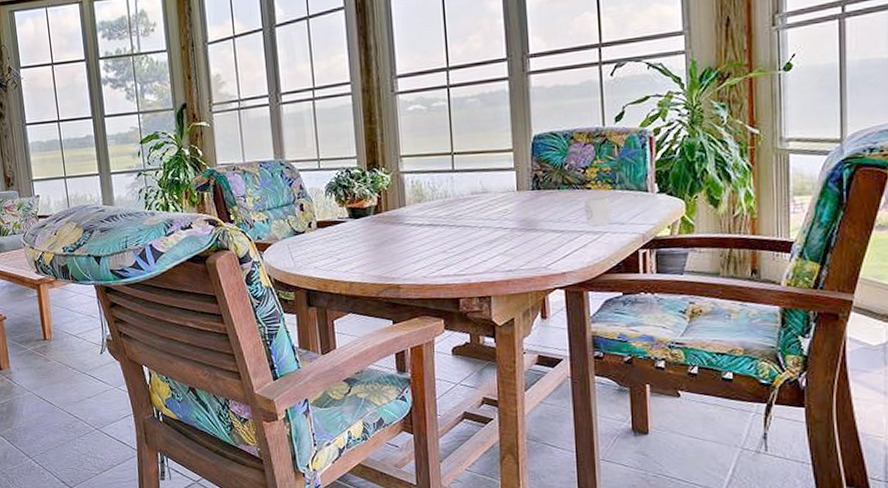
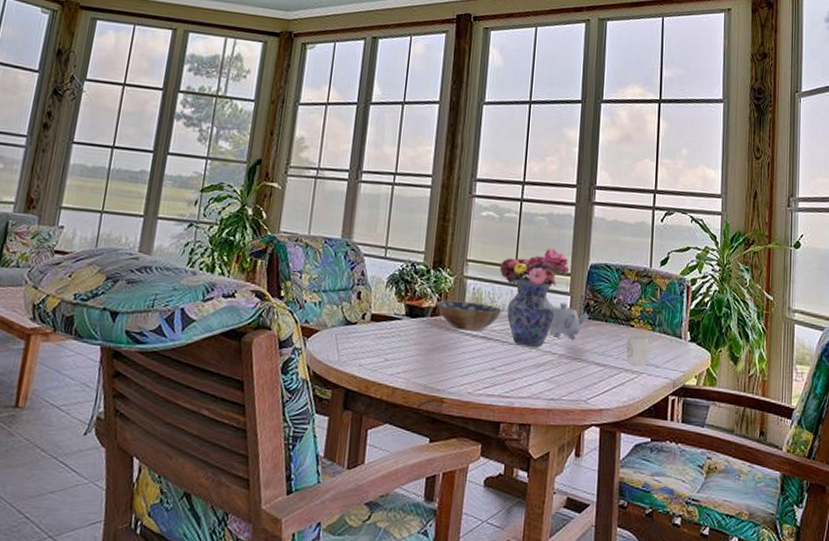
bowl: none [376,193,445,222] -> present [436,300,502,332]
flower arrangement: none [435,128,511,227] -> present [499,248,570,348]
teapot: none [497,178,540,213] -> present [549,302,590,339]

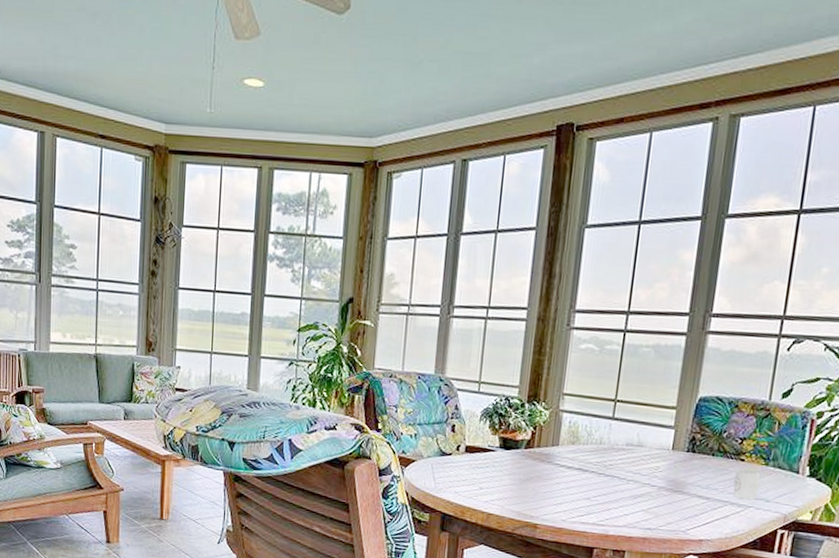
bowl: present [436,300,502,332] -> none [530,433,600,464]
flower arrangement: present [499,248,570,348] -> none [597,381,676,480]
teapot: present [549,302,590,339] -> none [649,436,695,472]

